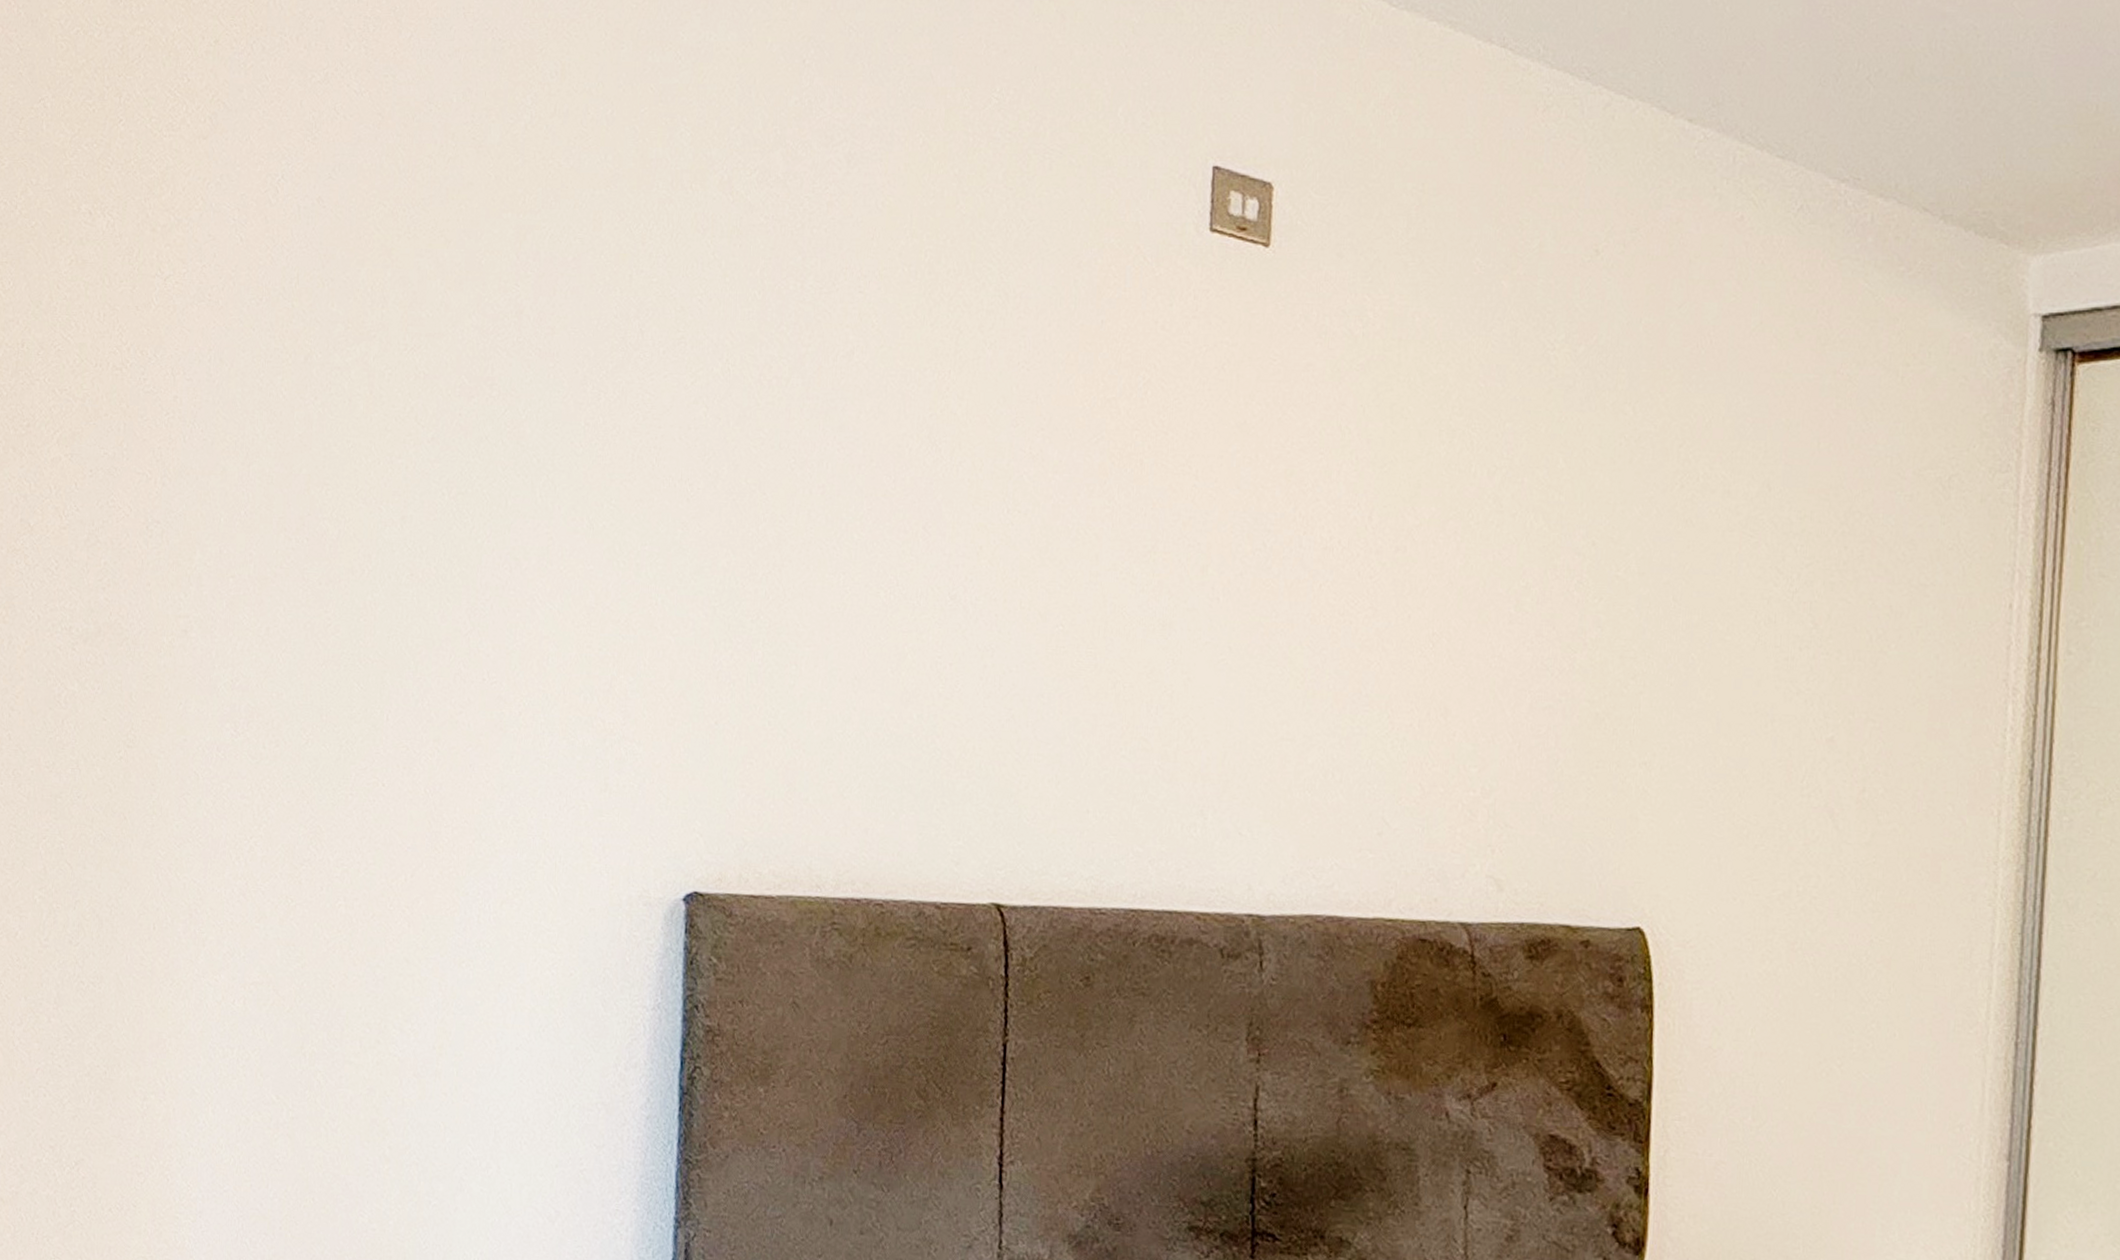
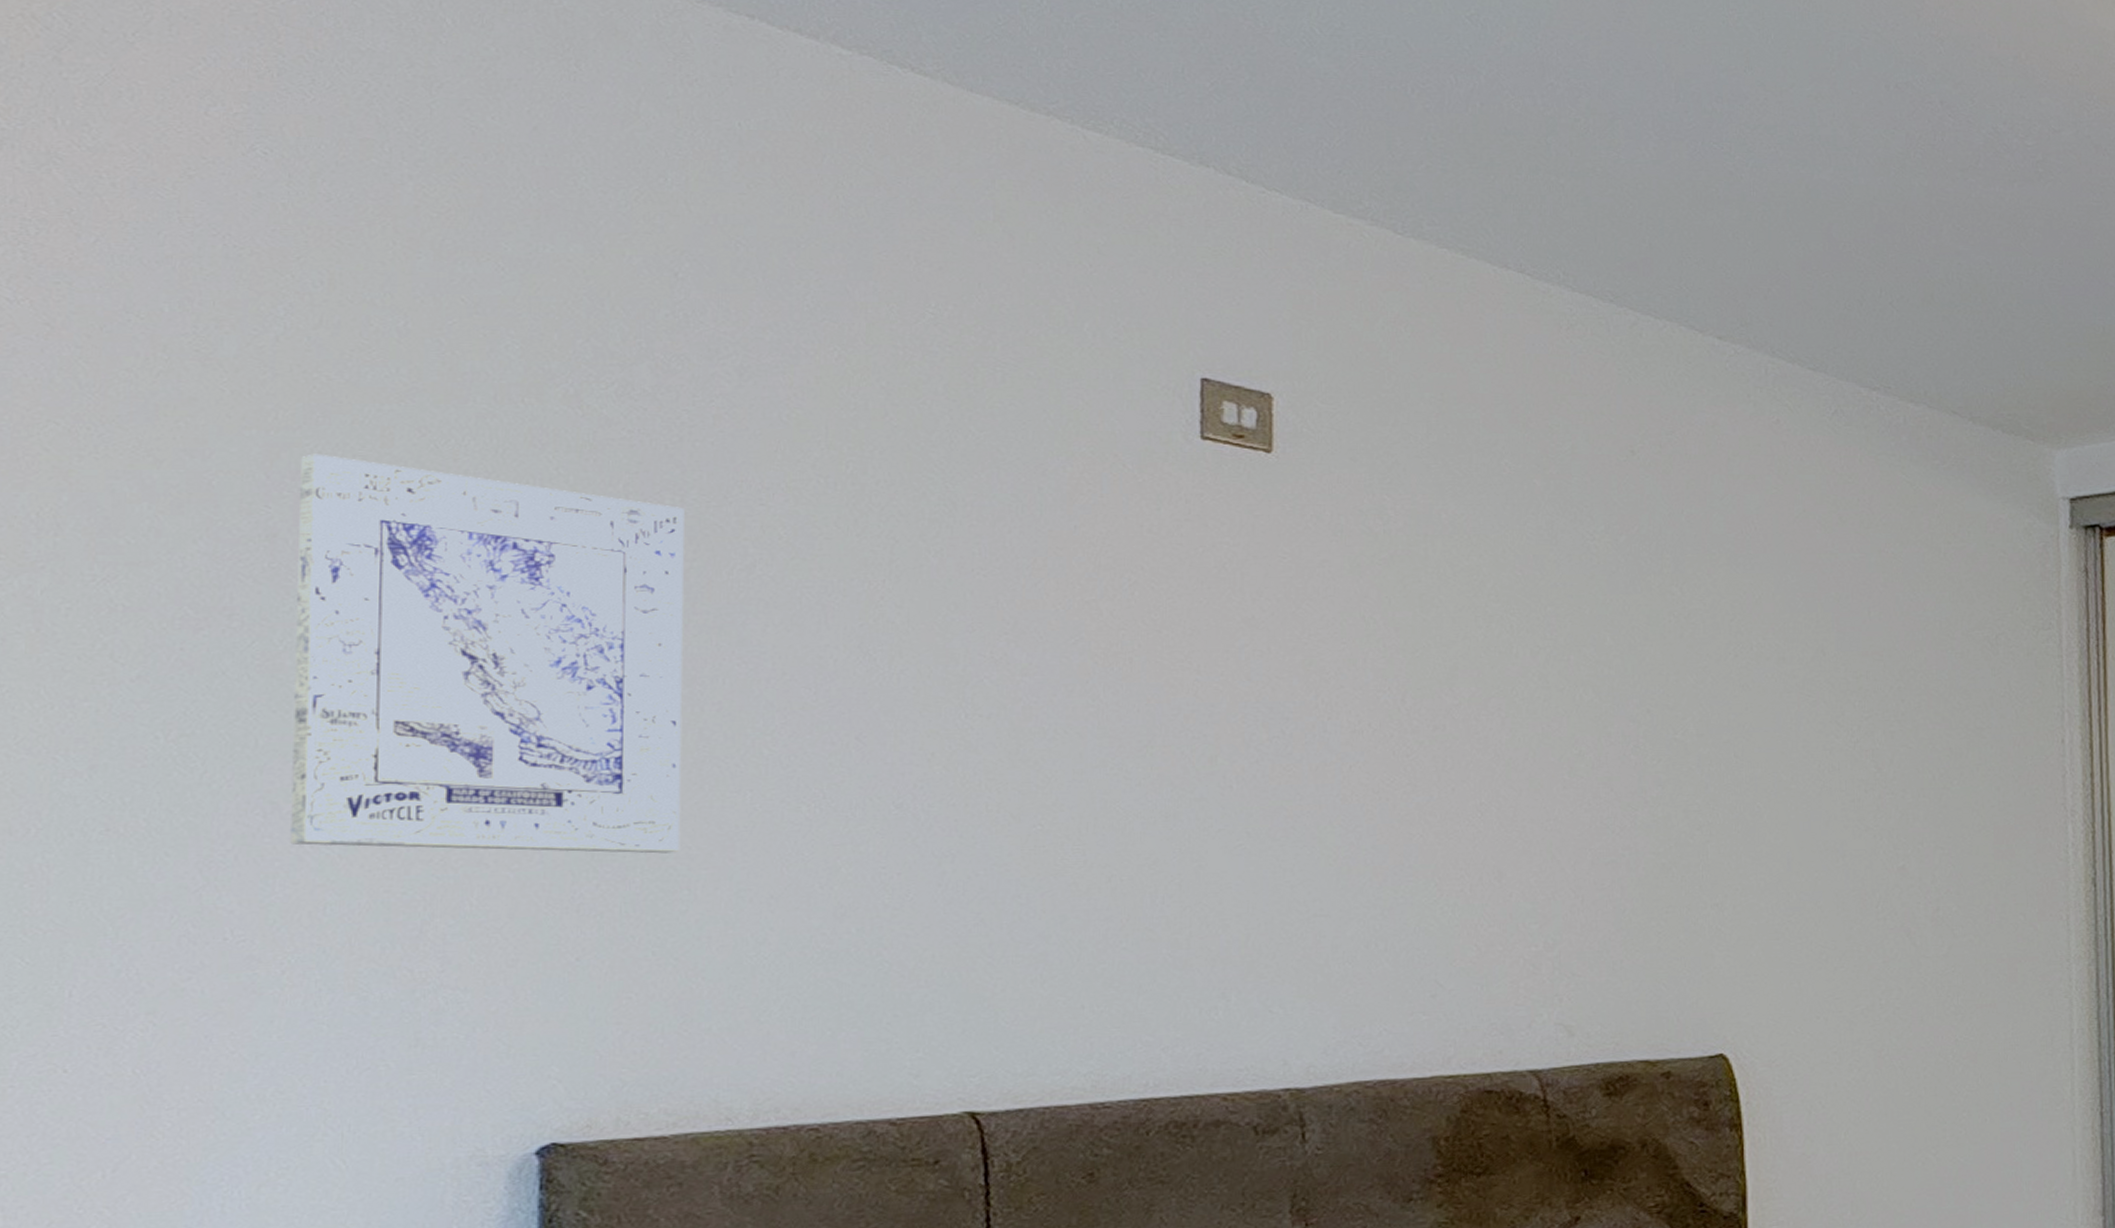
wall art: none [527,236,804,629] -> present [290,453,685,854]

